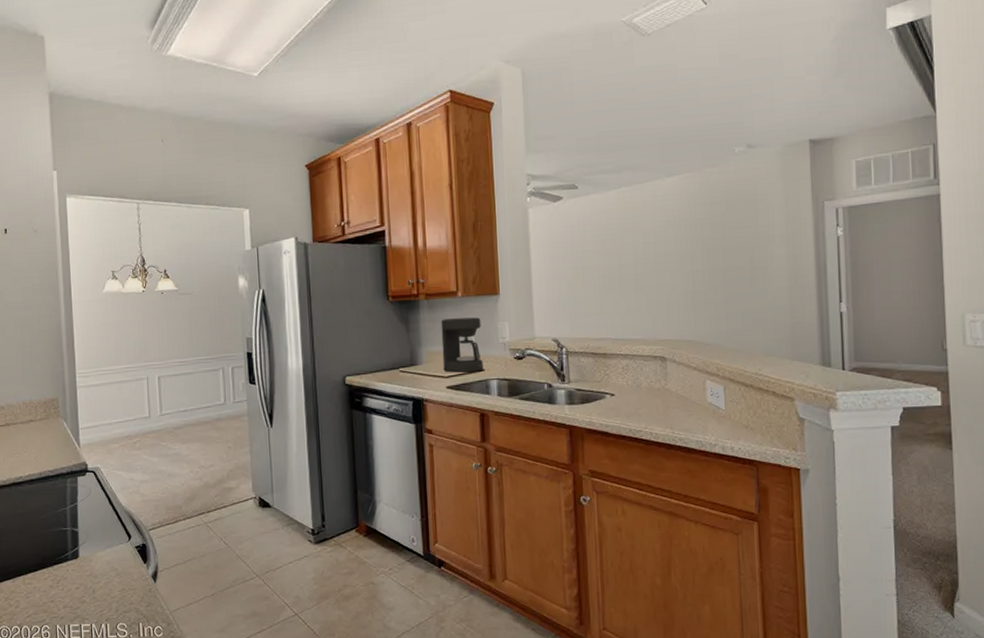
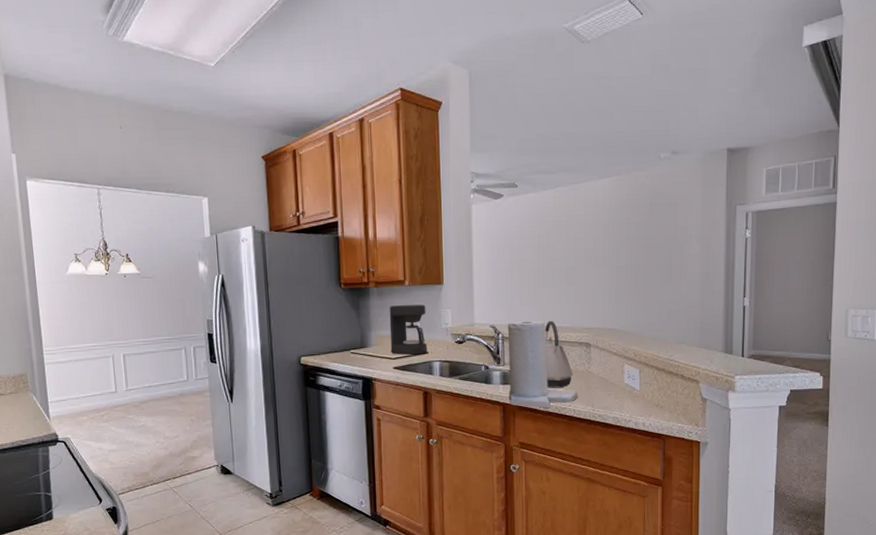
paper towel: none [571,332,654,432] -> present [507,320,578,409]
kettle: none [614,332,648,409] -> present [545,320,573,388]

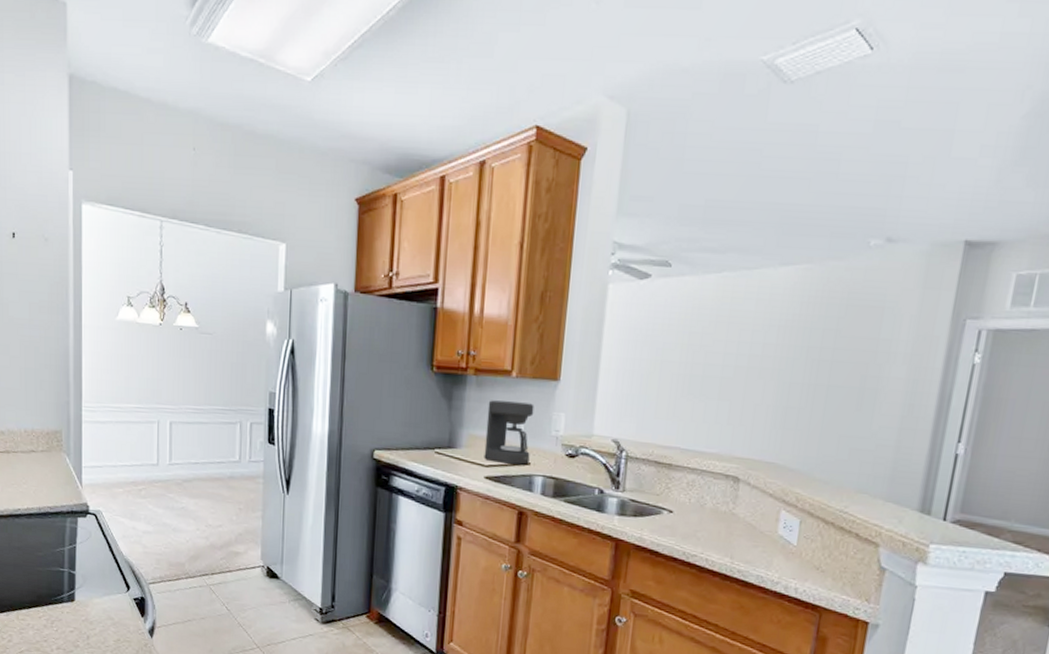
paper towel: present [507,320,578,409] -> none [624,437,715,553]
kettle: present [545,320,573,388] -> none [675,442,712,530]

